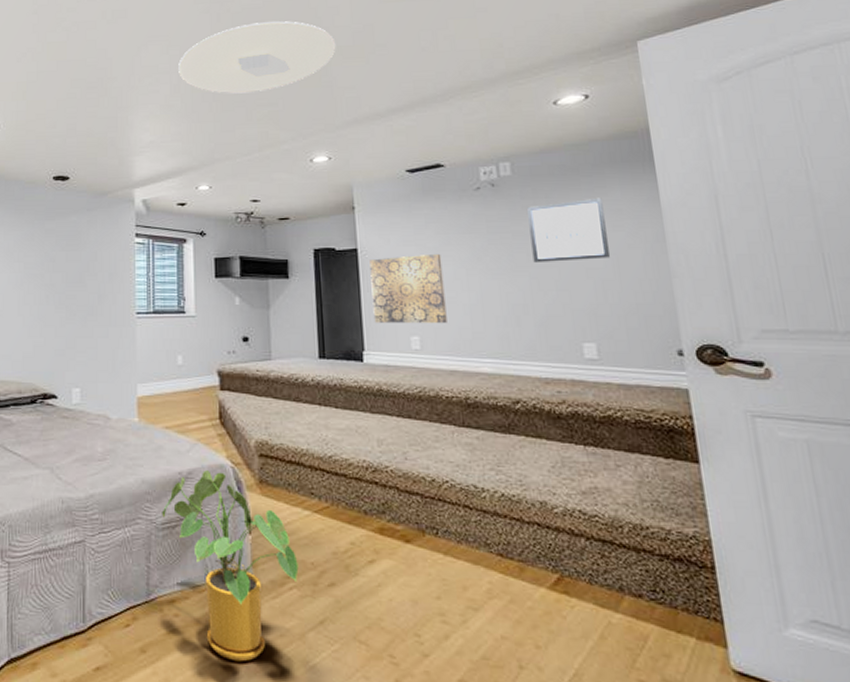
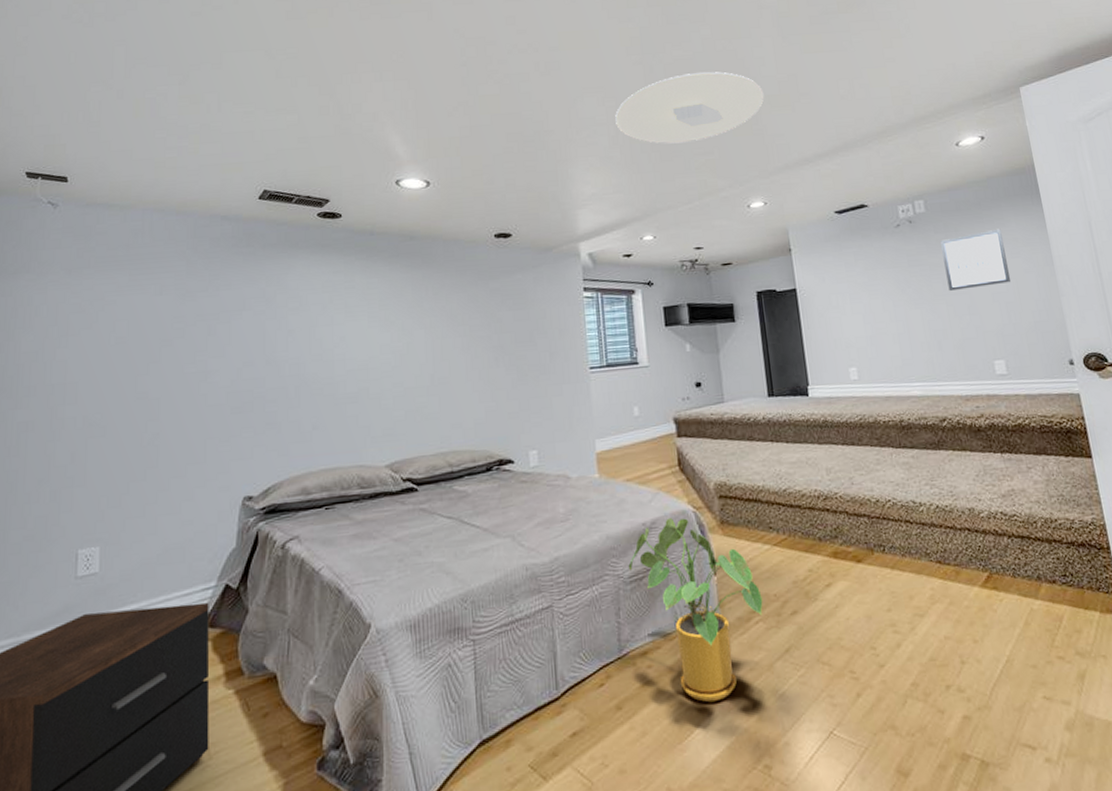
wall art: present [369,253,447,323] -> none [808,288,880,358]

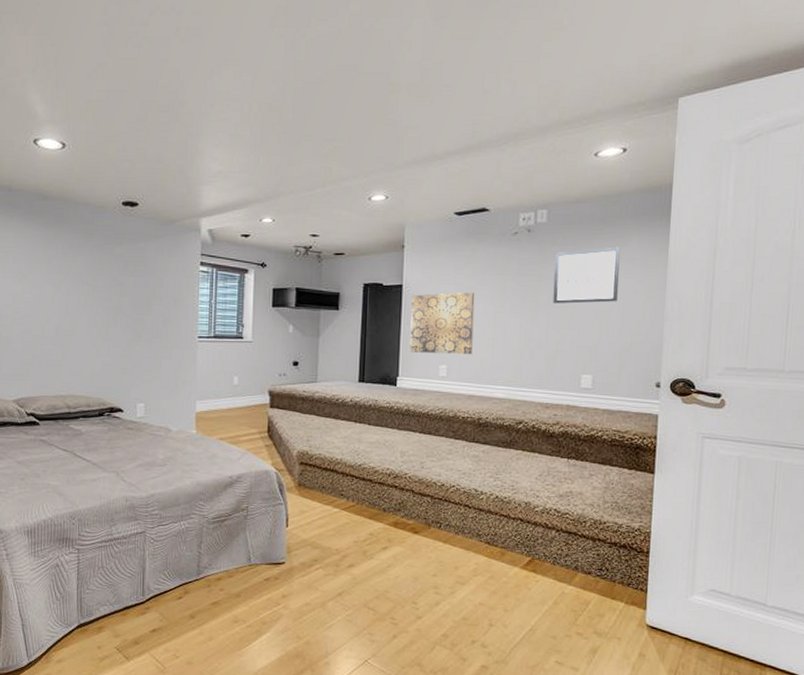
ceiling light: present [615,72,764,144] -> none [250,52,405,127]
house plant: present [628,518,763,703] -> none [213,475,325,624]
wall art: none [808,288,880,358] -> present [409,292,475,354]

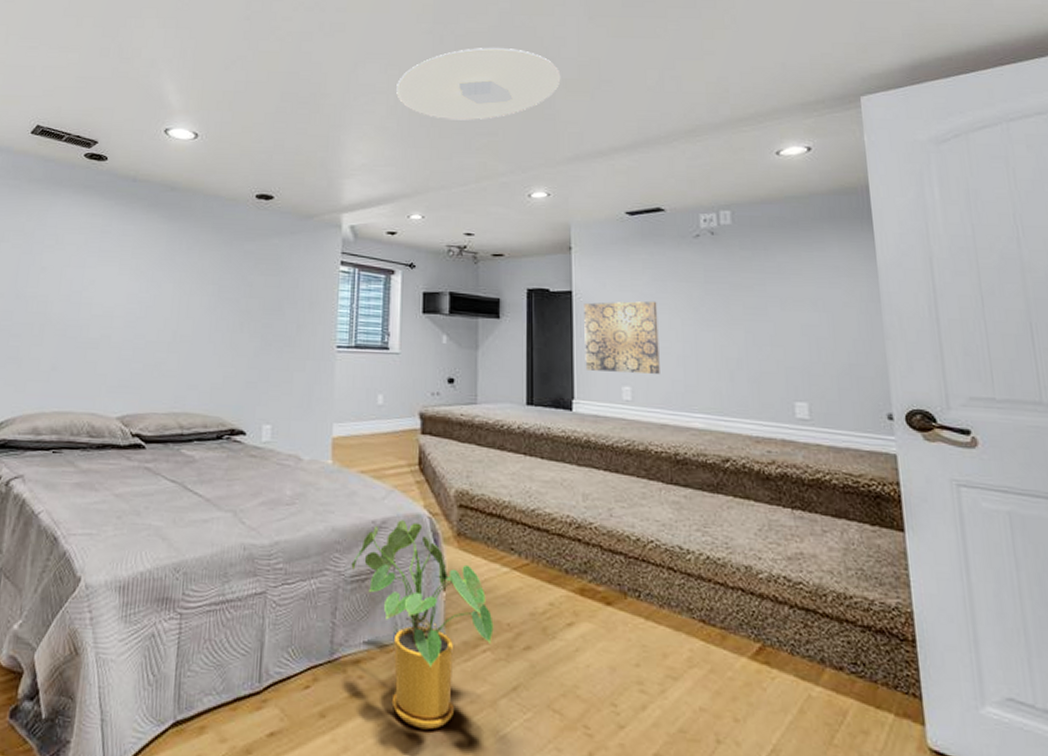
house plant: none [213,475,325,624] -> present [351,520,494,730]
ceiling light: none [250,52,405,127] -> present [396,48,561,121]
wall art: present [553,247,620,304] -> none [746,253,826,317]

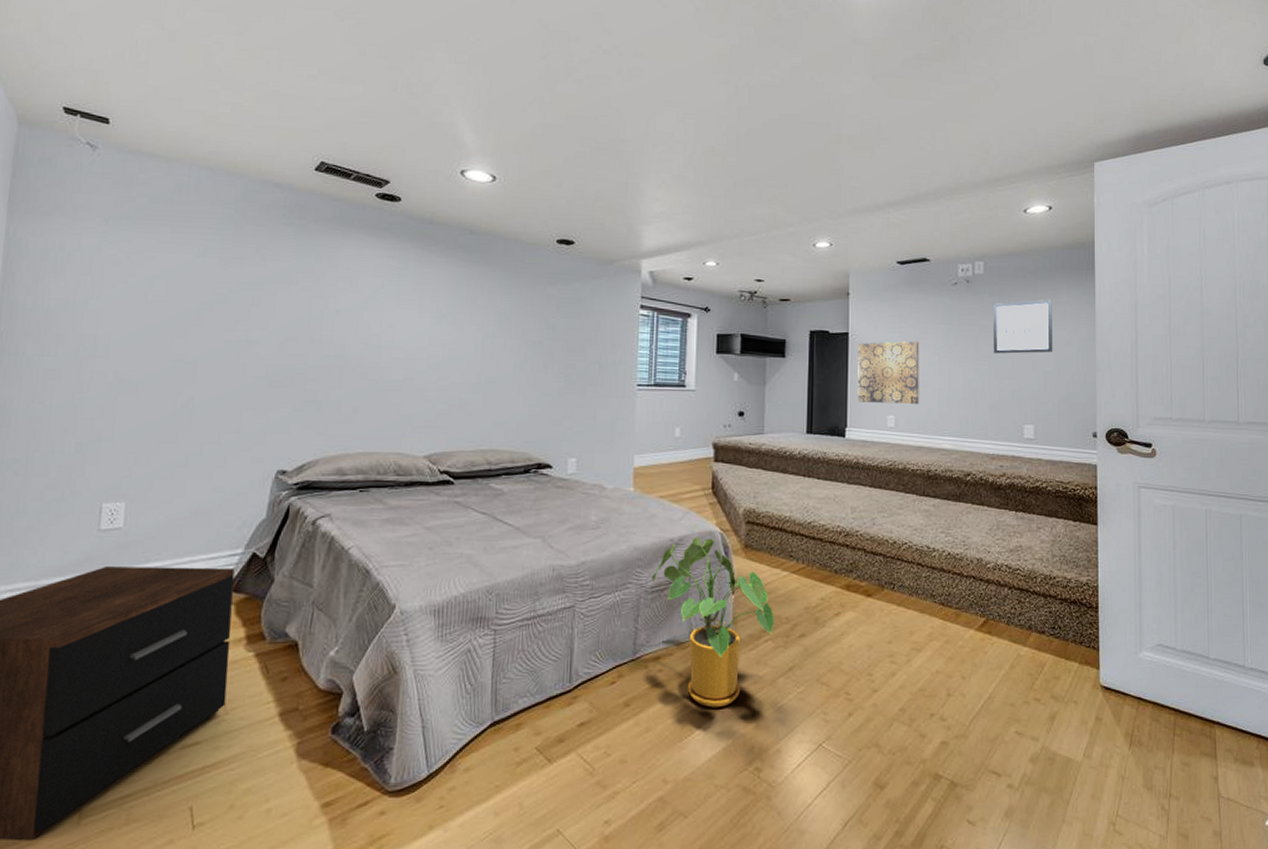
ceiling light: present [396,48,561,121] -> none [693,101,845,173]
wall art: none [746,253,826,317] -> present [993,299,1053,354]

